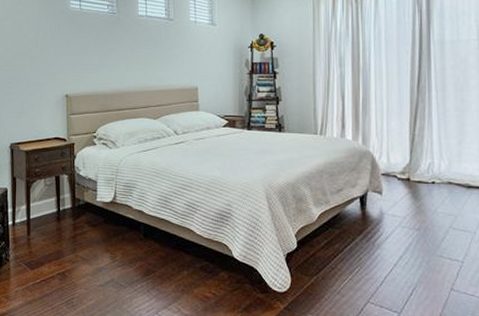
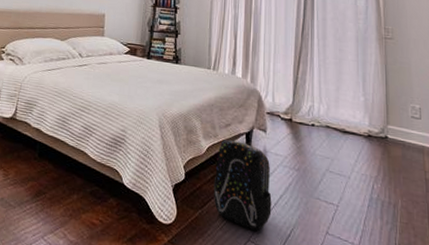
backpack: none [328,204,391,293] -> present [213,139,272,232]

